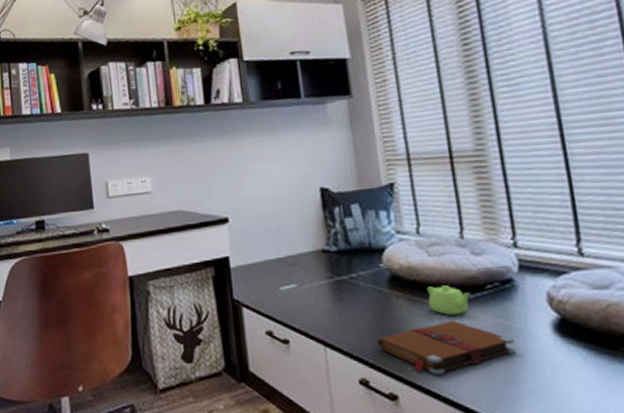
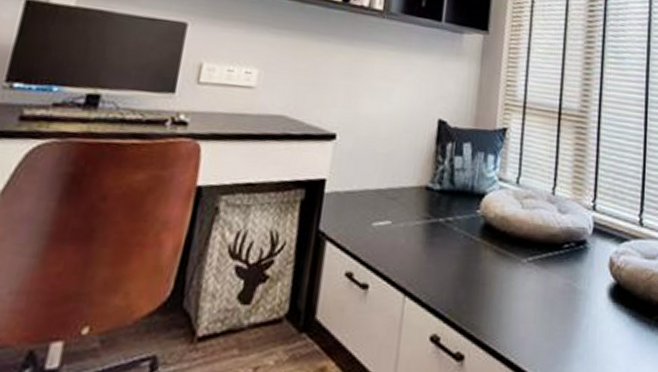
book: present [377,321,516,375] -> none [457,277,577,334]
teapot: present [427,285,470,315] -> none [512,239,550,272]

